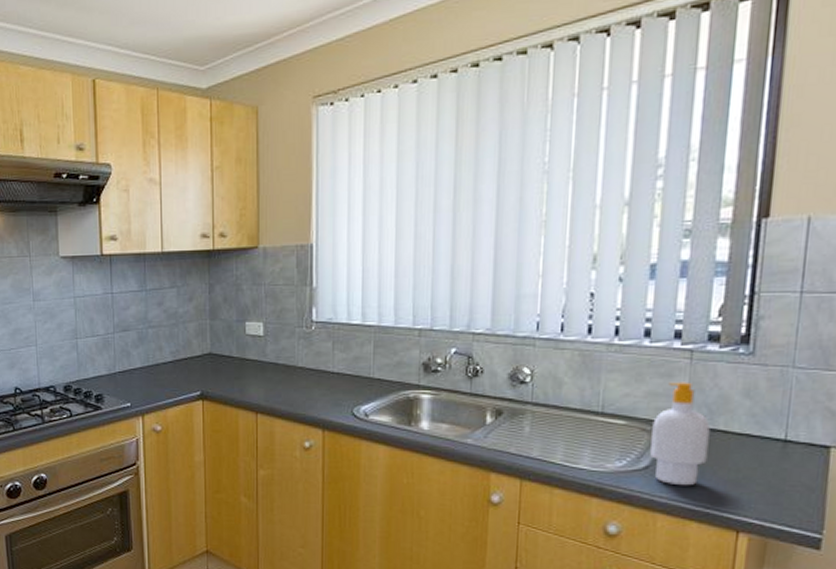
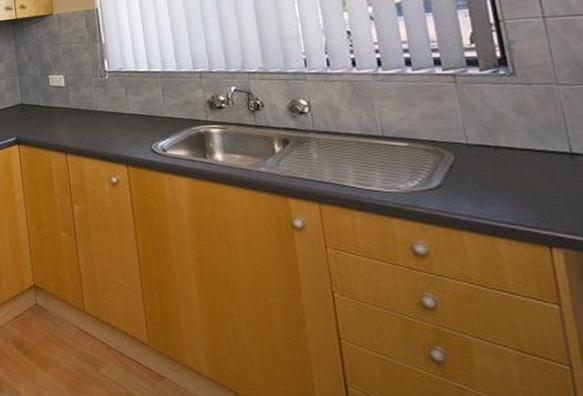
soap bottle: present [650,382,710,486] -> none [434,103,498,203]

